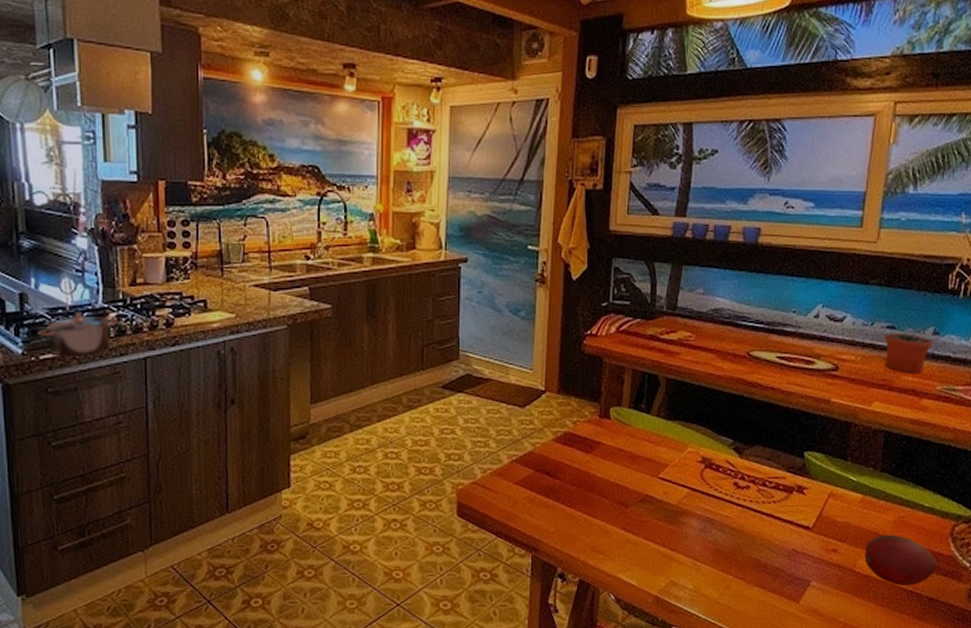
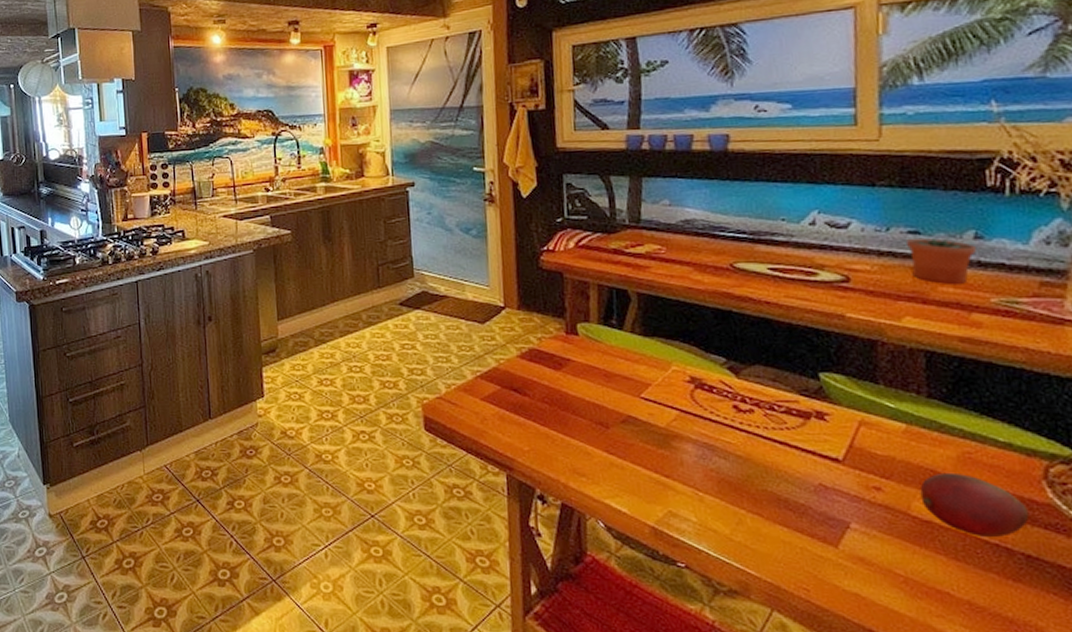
cooking pot: present [38,312,119,356] -> none [54,244,116,281]

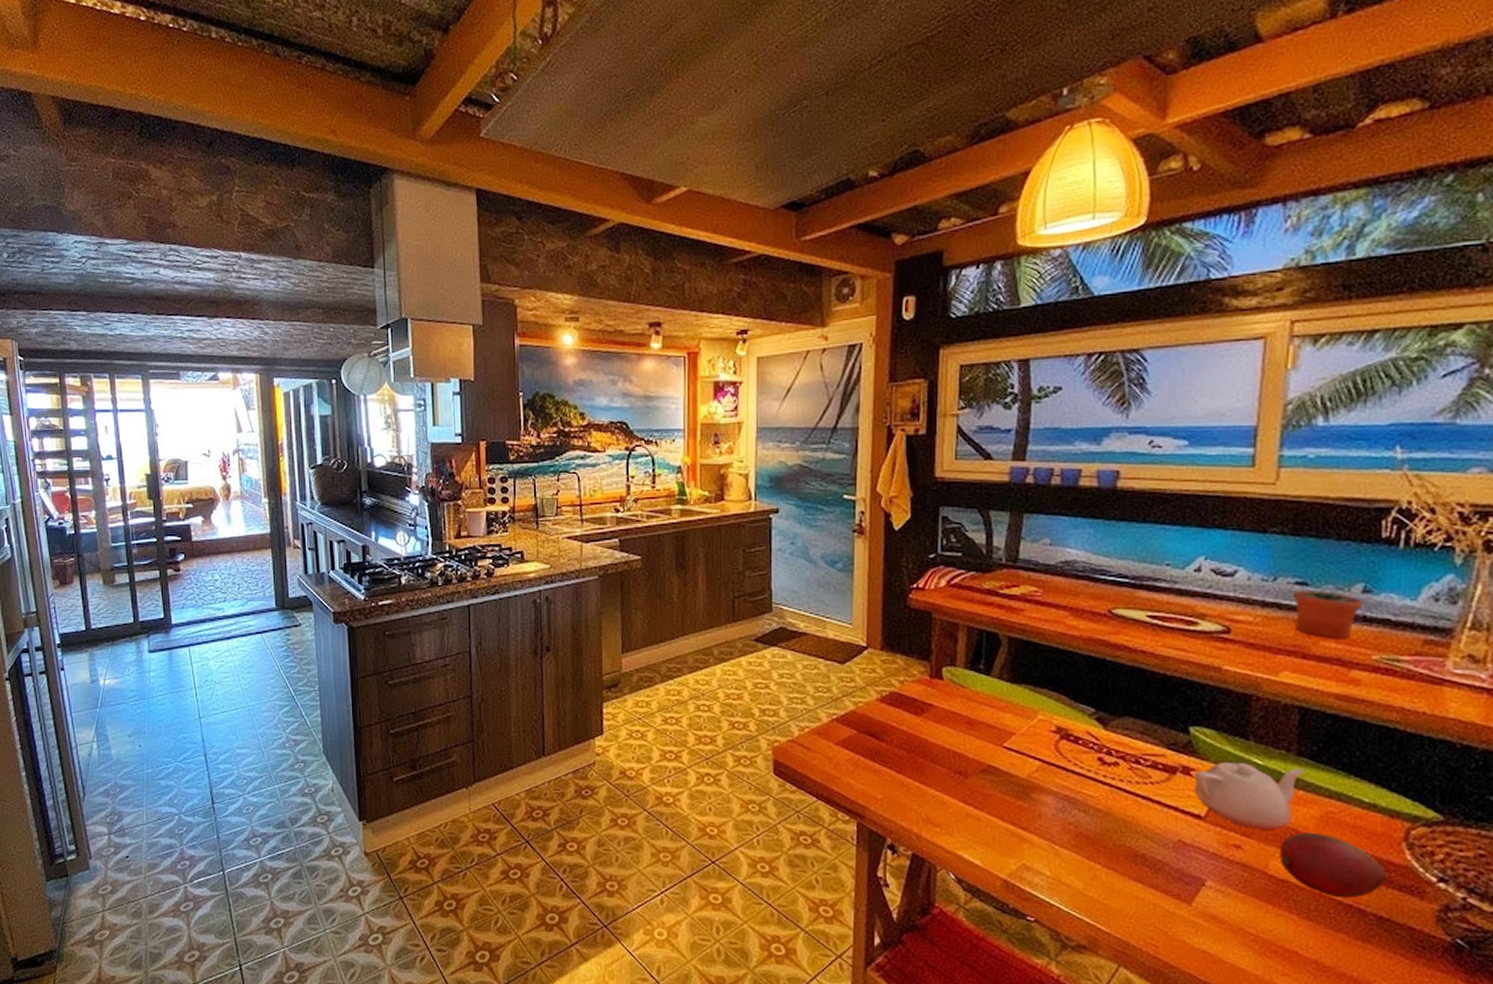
teapot: none [828,406,937,472] -> present [1194,762,1305,831]

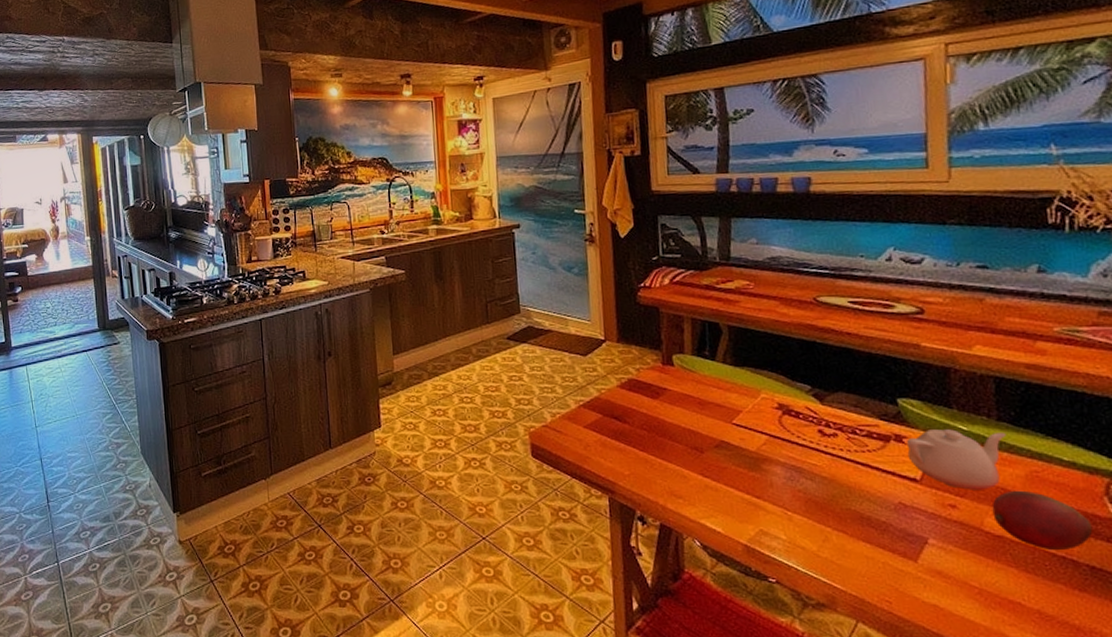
planter: present [1293,589,1363,641] -> none [976,272,1040,316]

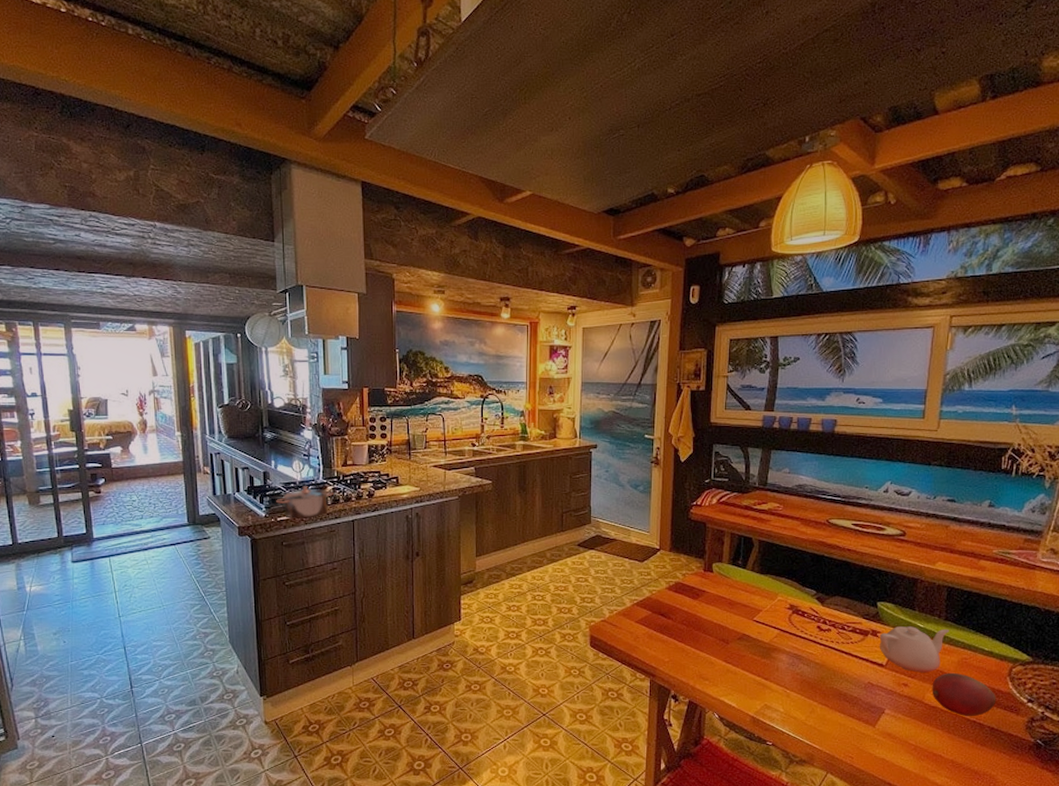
cooking pot: none [183,285,241,320] -> present [276,486,335,519]

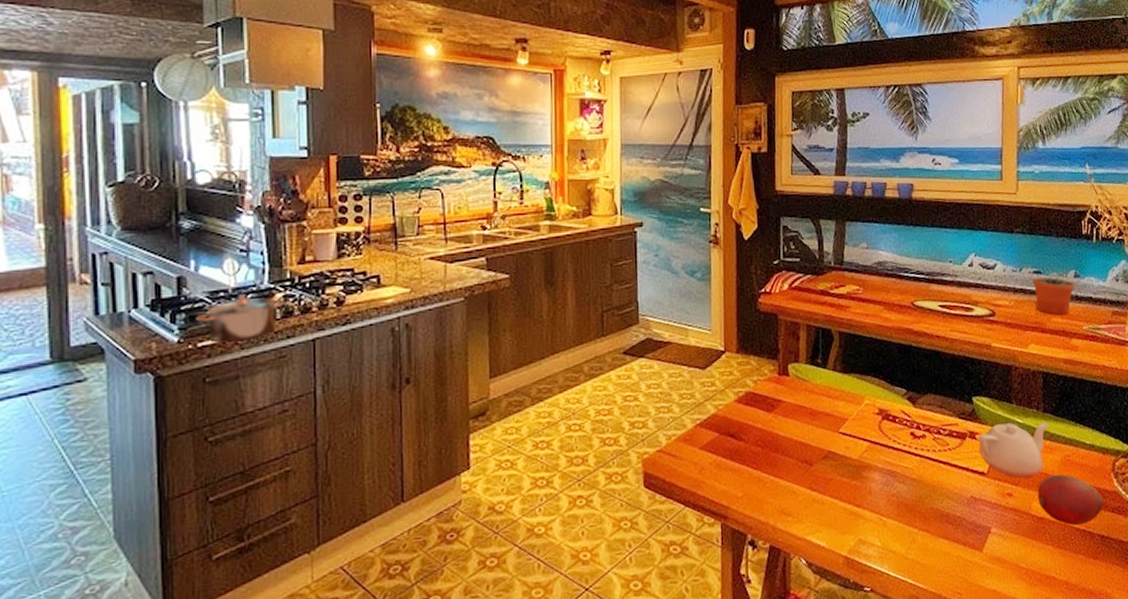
planter: none [946,504,989,540] -> present [1033,277,1075,317]

